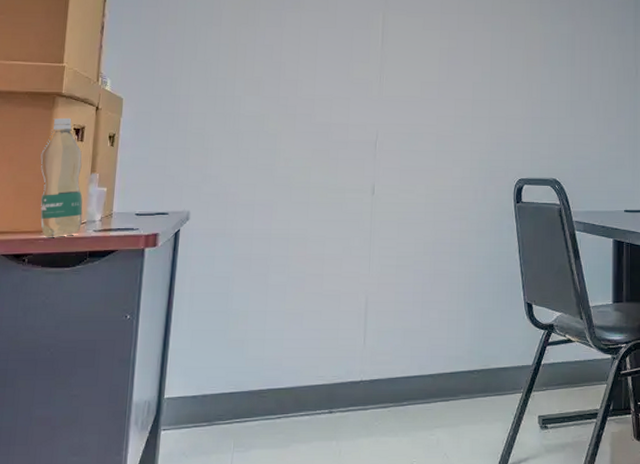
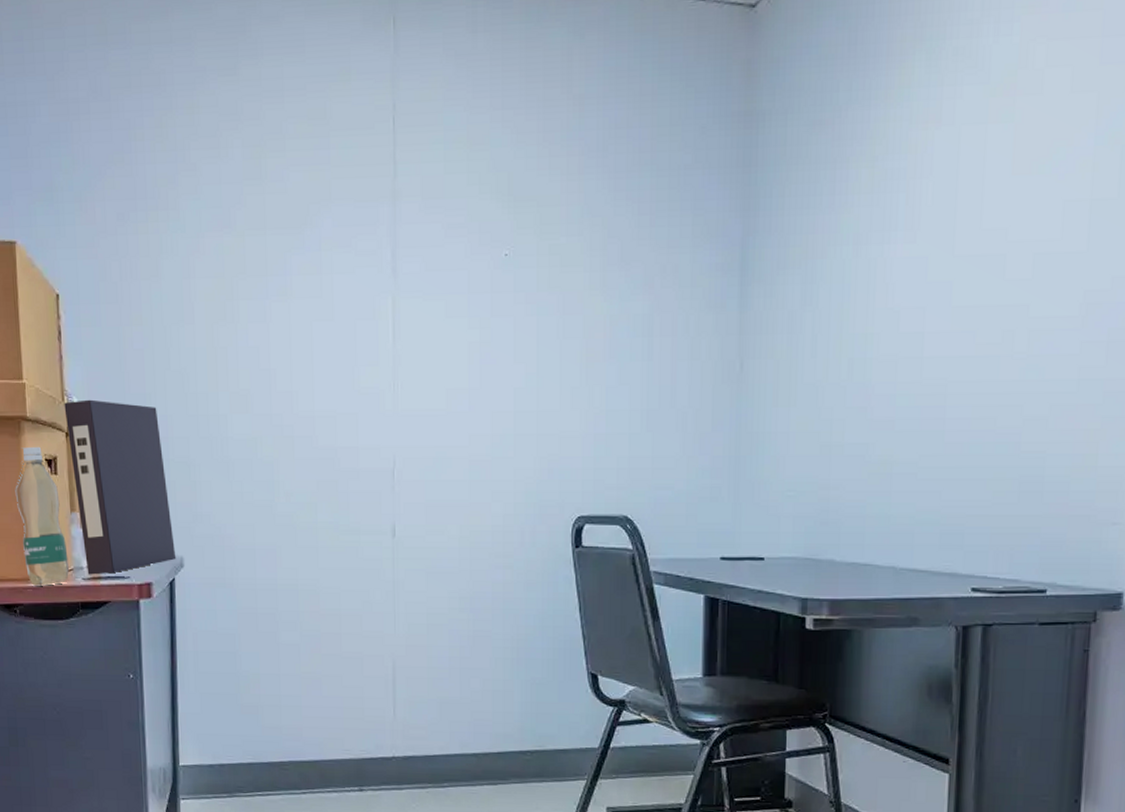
binder: none [97,81,184,227] -> present [64,399,176,575]

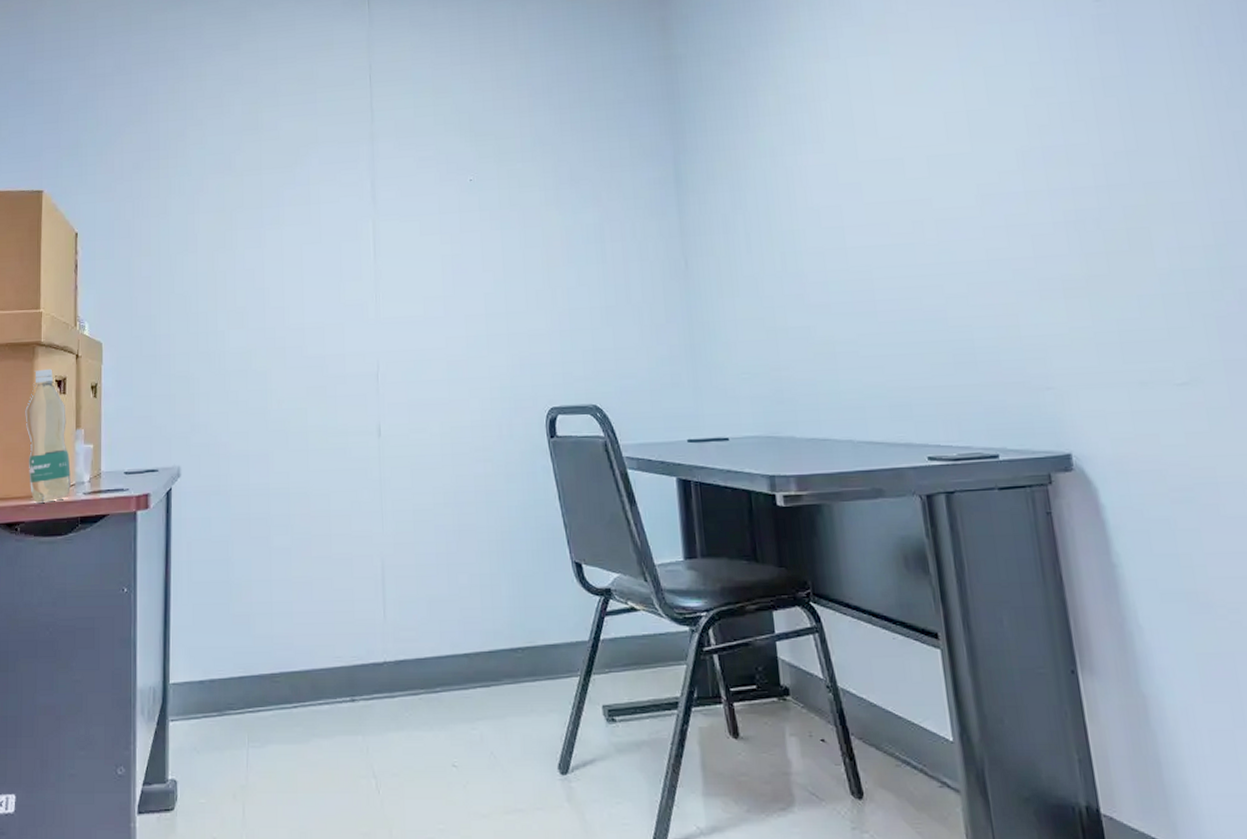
binder: present [64,399,176,575] -> none [76,323,174,489]

